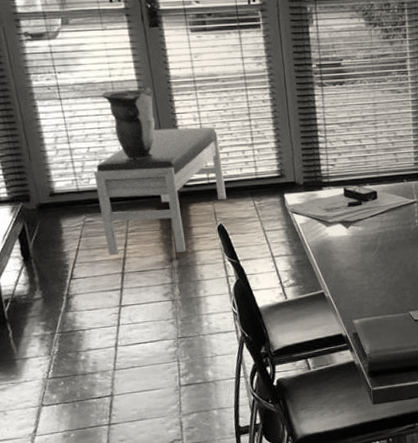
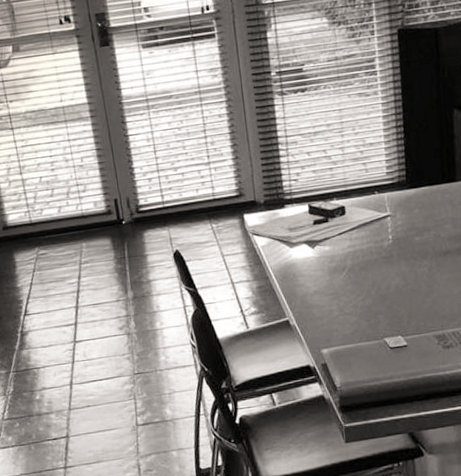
bench: present [93,126,226,256] -> none [46,147,182,289]
decorative vase: present [101,87,156,160] -> none [52,110,109,188]

